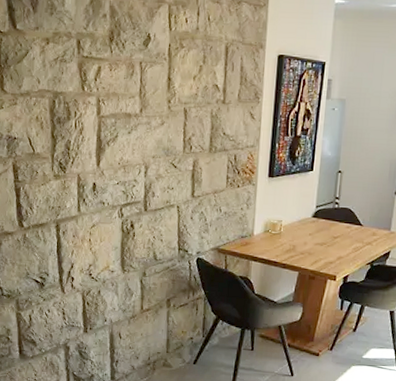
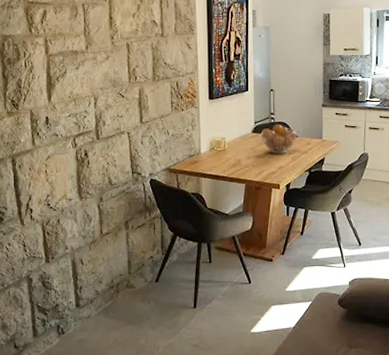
fruit basket: none [321,210,363,243] -> present [260,124,297,154]

